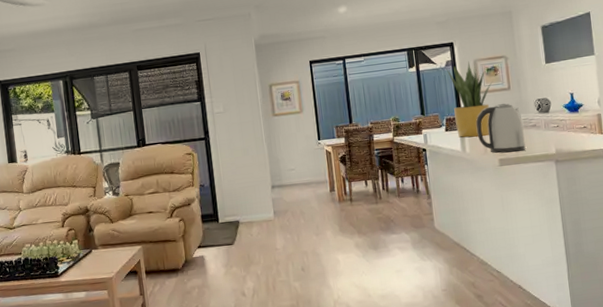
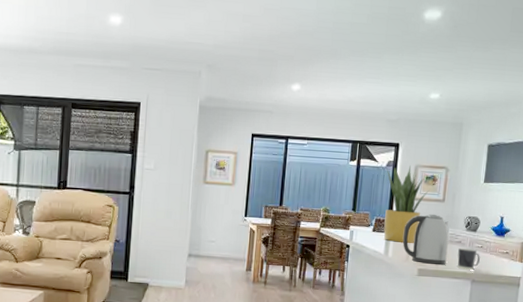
mug: none [535,129,559,152] -> present [457,247,480,270]

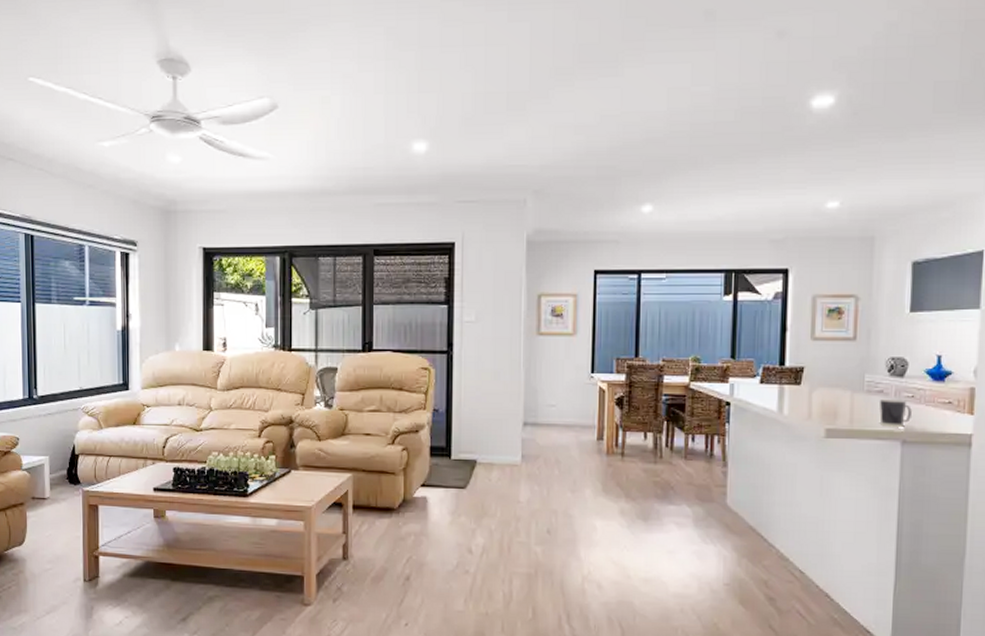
planter: present [383,165,429,243] -> none [773,296,833,396]
kettle: present [402,213,449,265] -> none [801,356,866,423]

